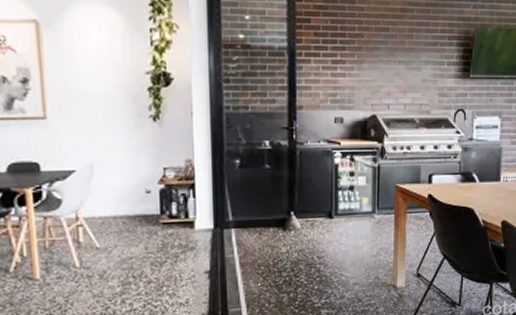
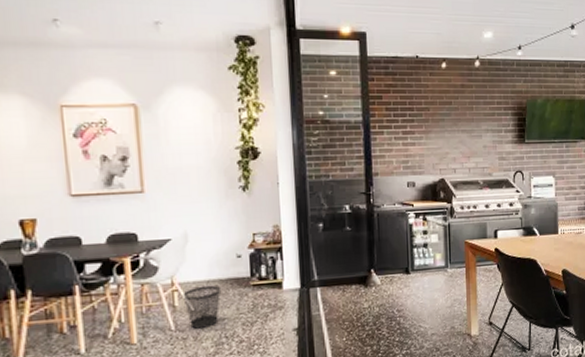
wastebasket: none [88,221,129,267] -> present [183,285,222,329]

